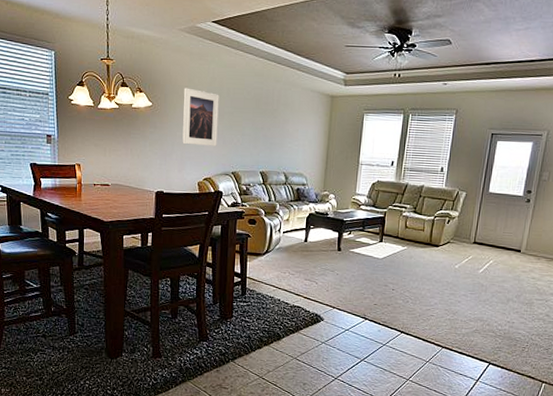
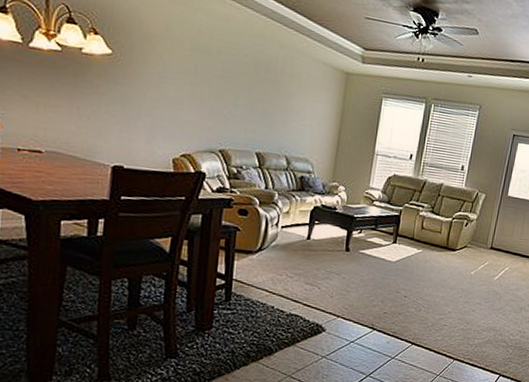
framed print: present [182,88,219,146] -> none [153,37,207,116]

